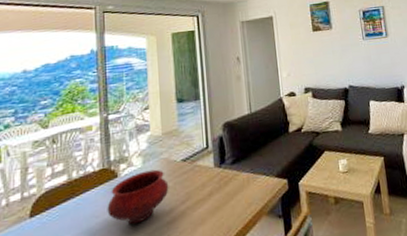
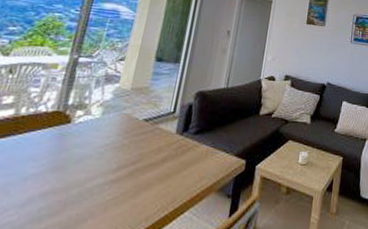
bowl: present [107,169,169,225] -> none [48,122,124,176]

